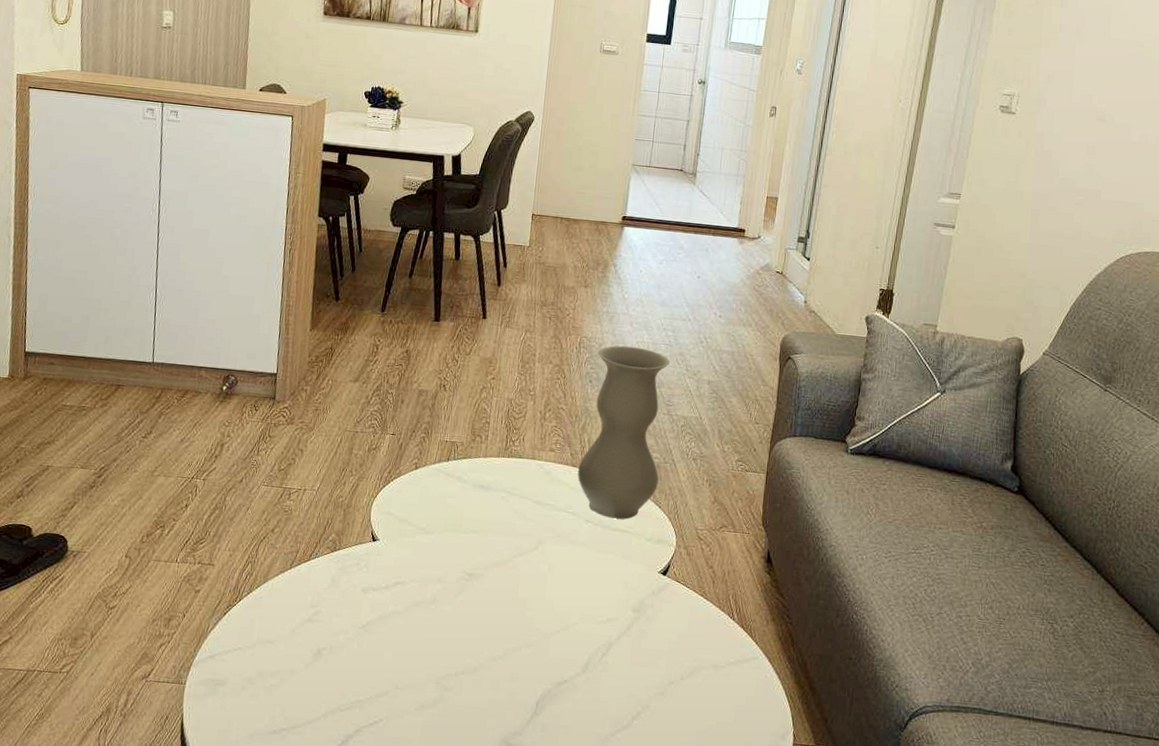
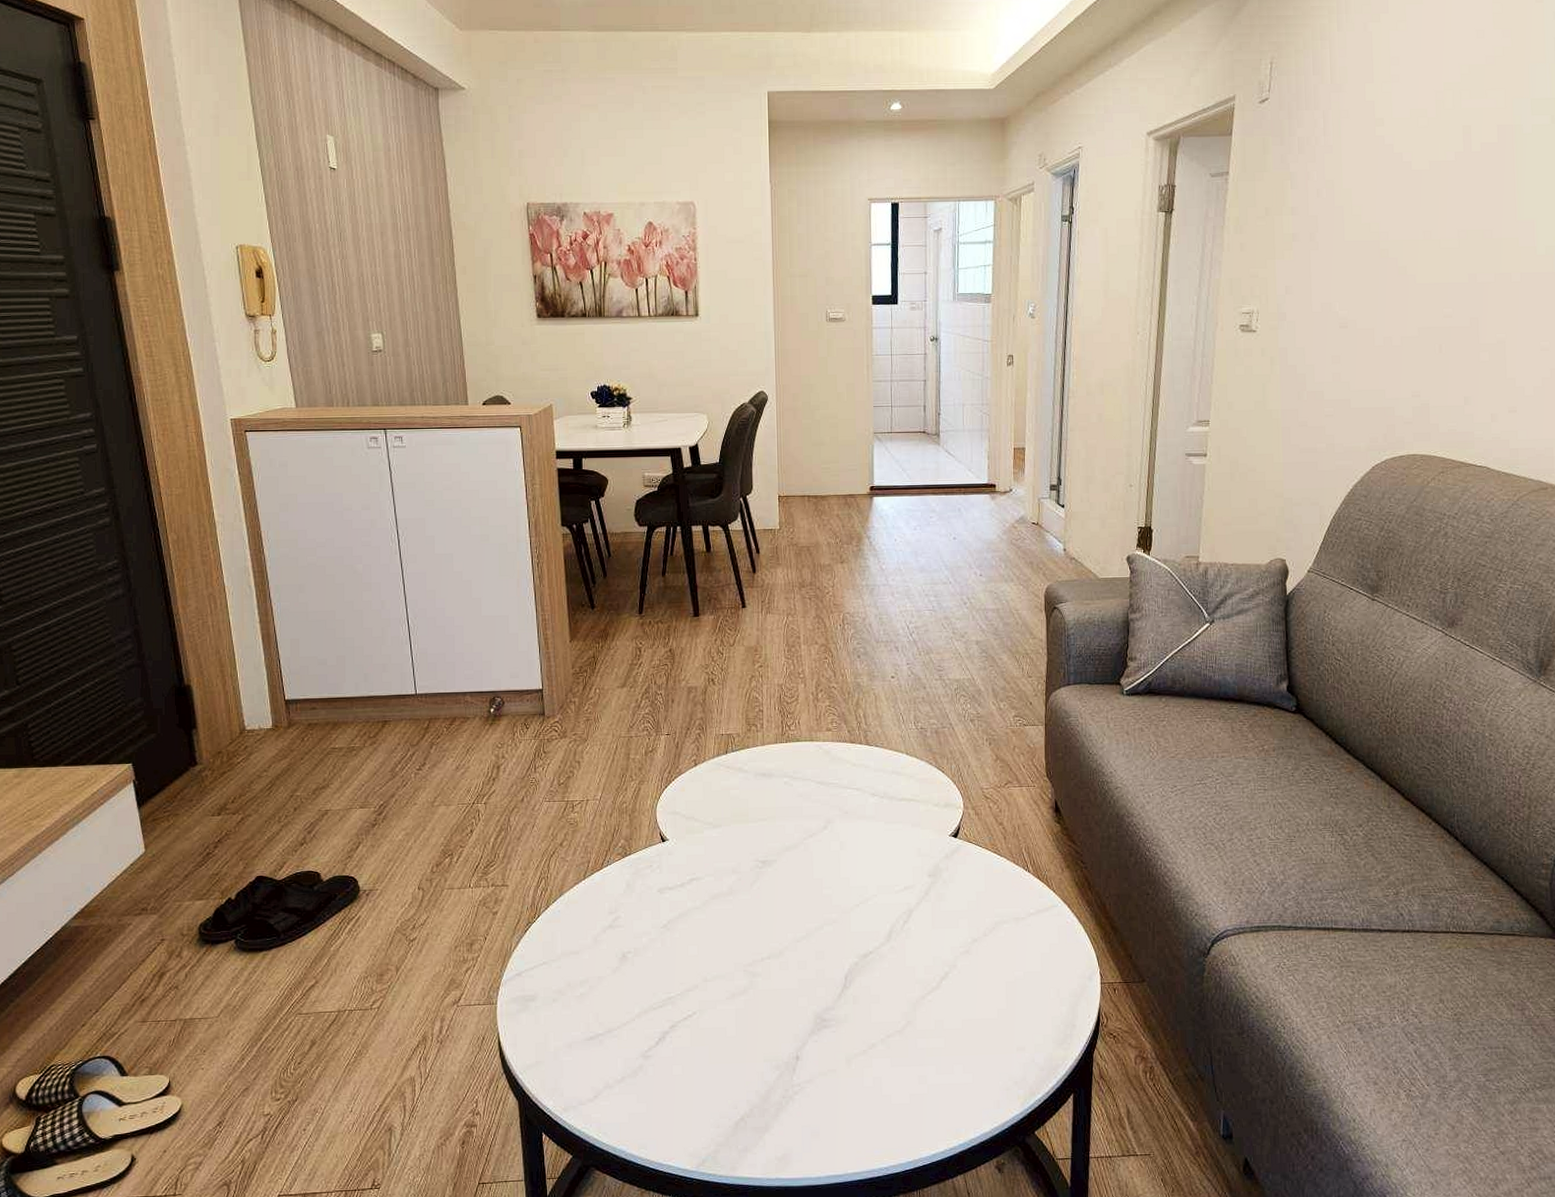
vase: present [577,345,670,520] -> none [856,616,938,789]

